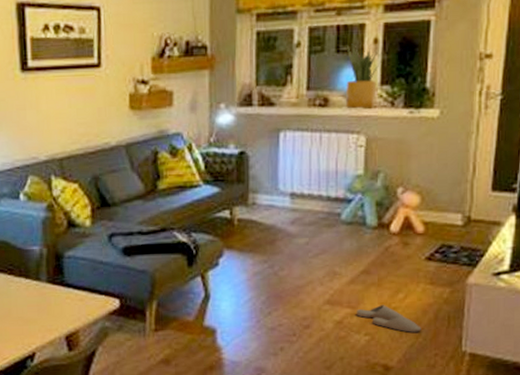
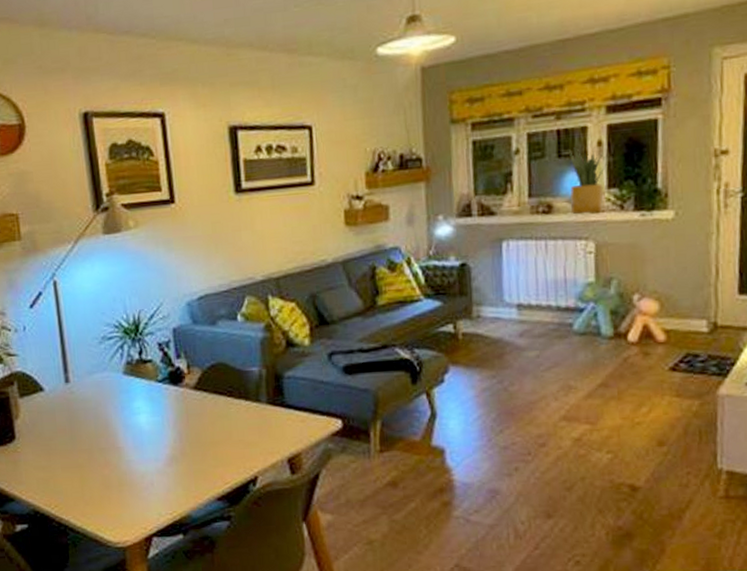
slippers: present [356,305,421,333] -> none [595,420,670,449]

